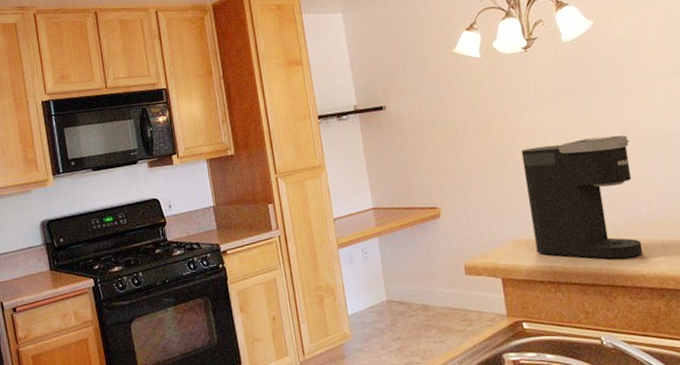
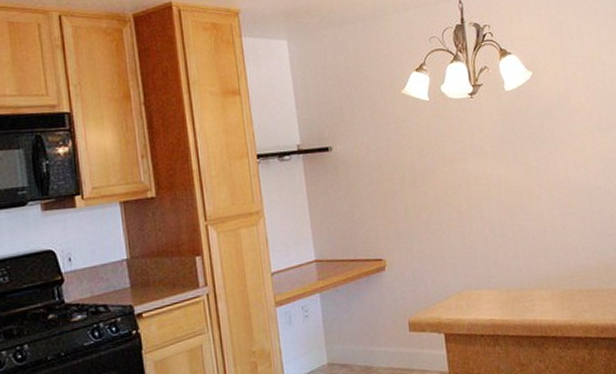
coffee maker: present [521,135,643,260] -> none [465,186,571,311]

